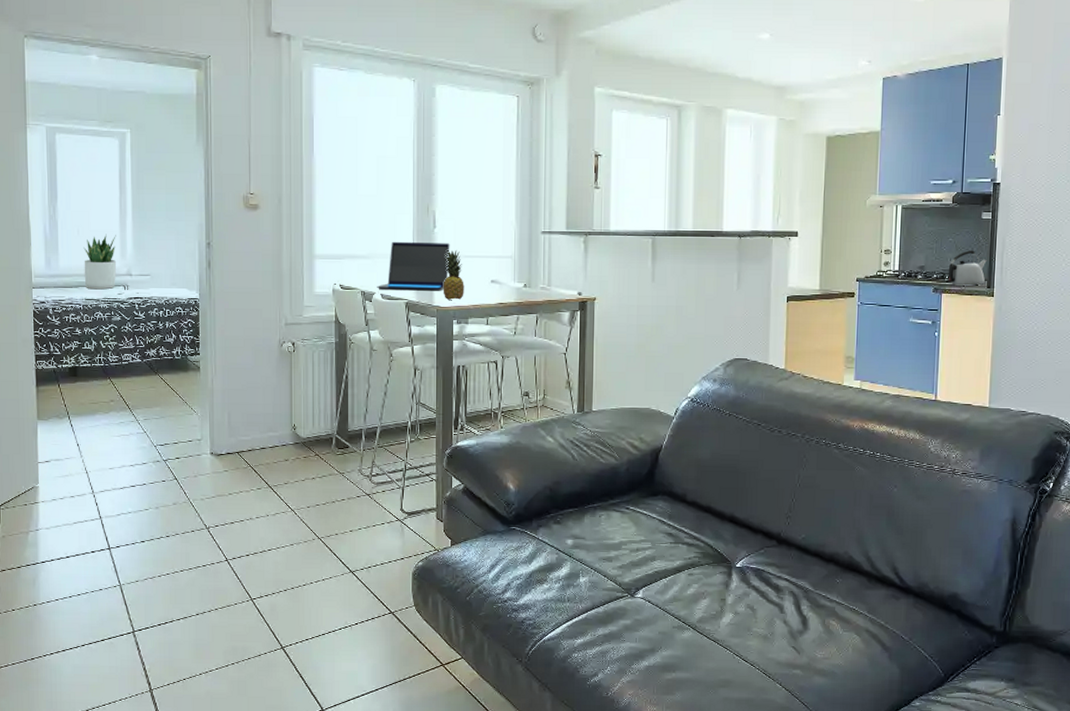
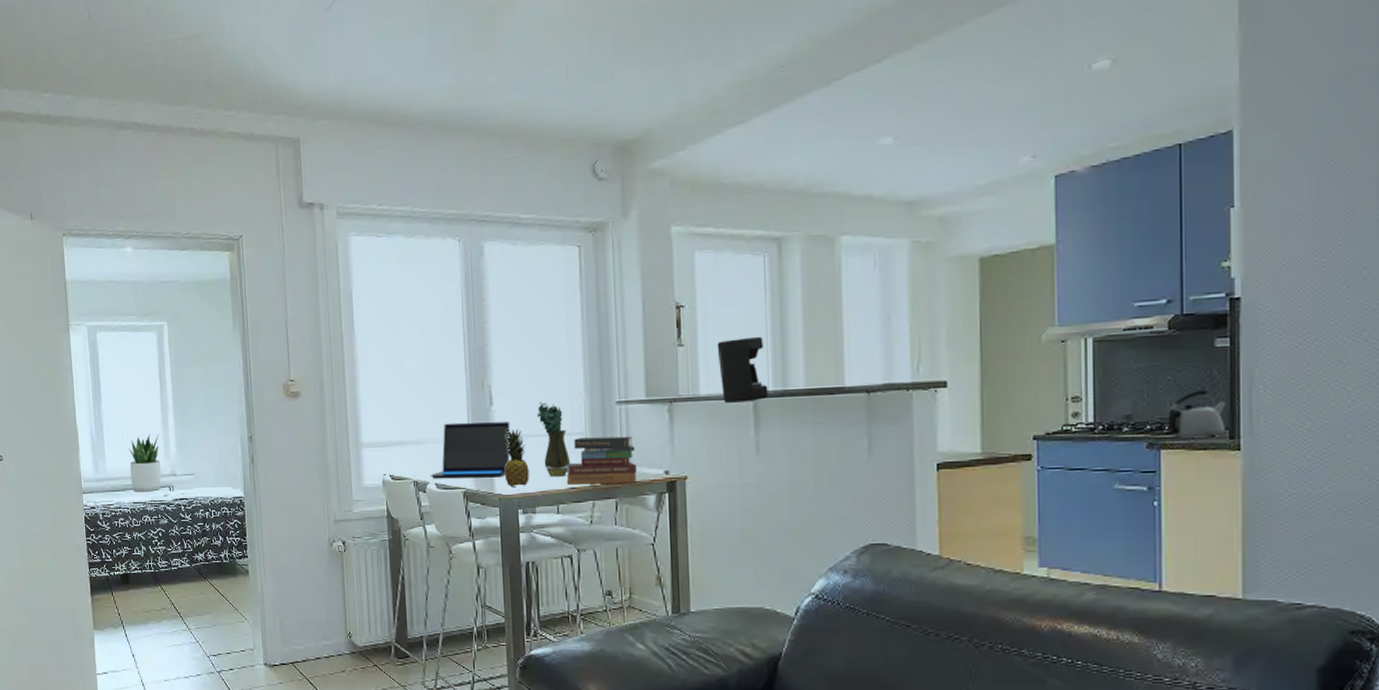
vase: none [473,228,501,293] -> present [536,402,571,477]
books: none [496,261,556,301] -> present [565,436,638,485]
coffee maker: none [626,185,664,238] -> present [717,336,768,403]

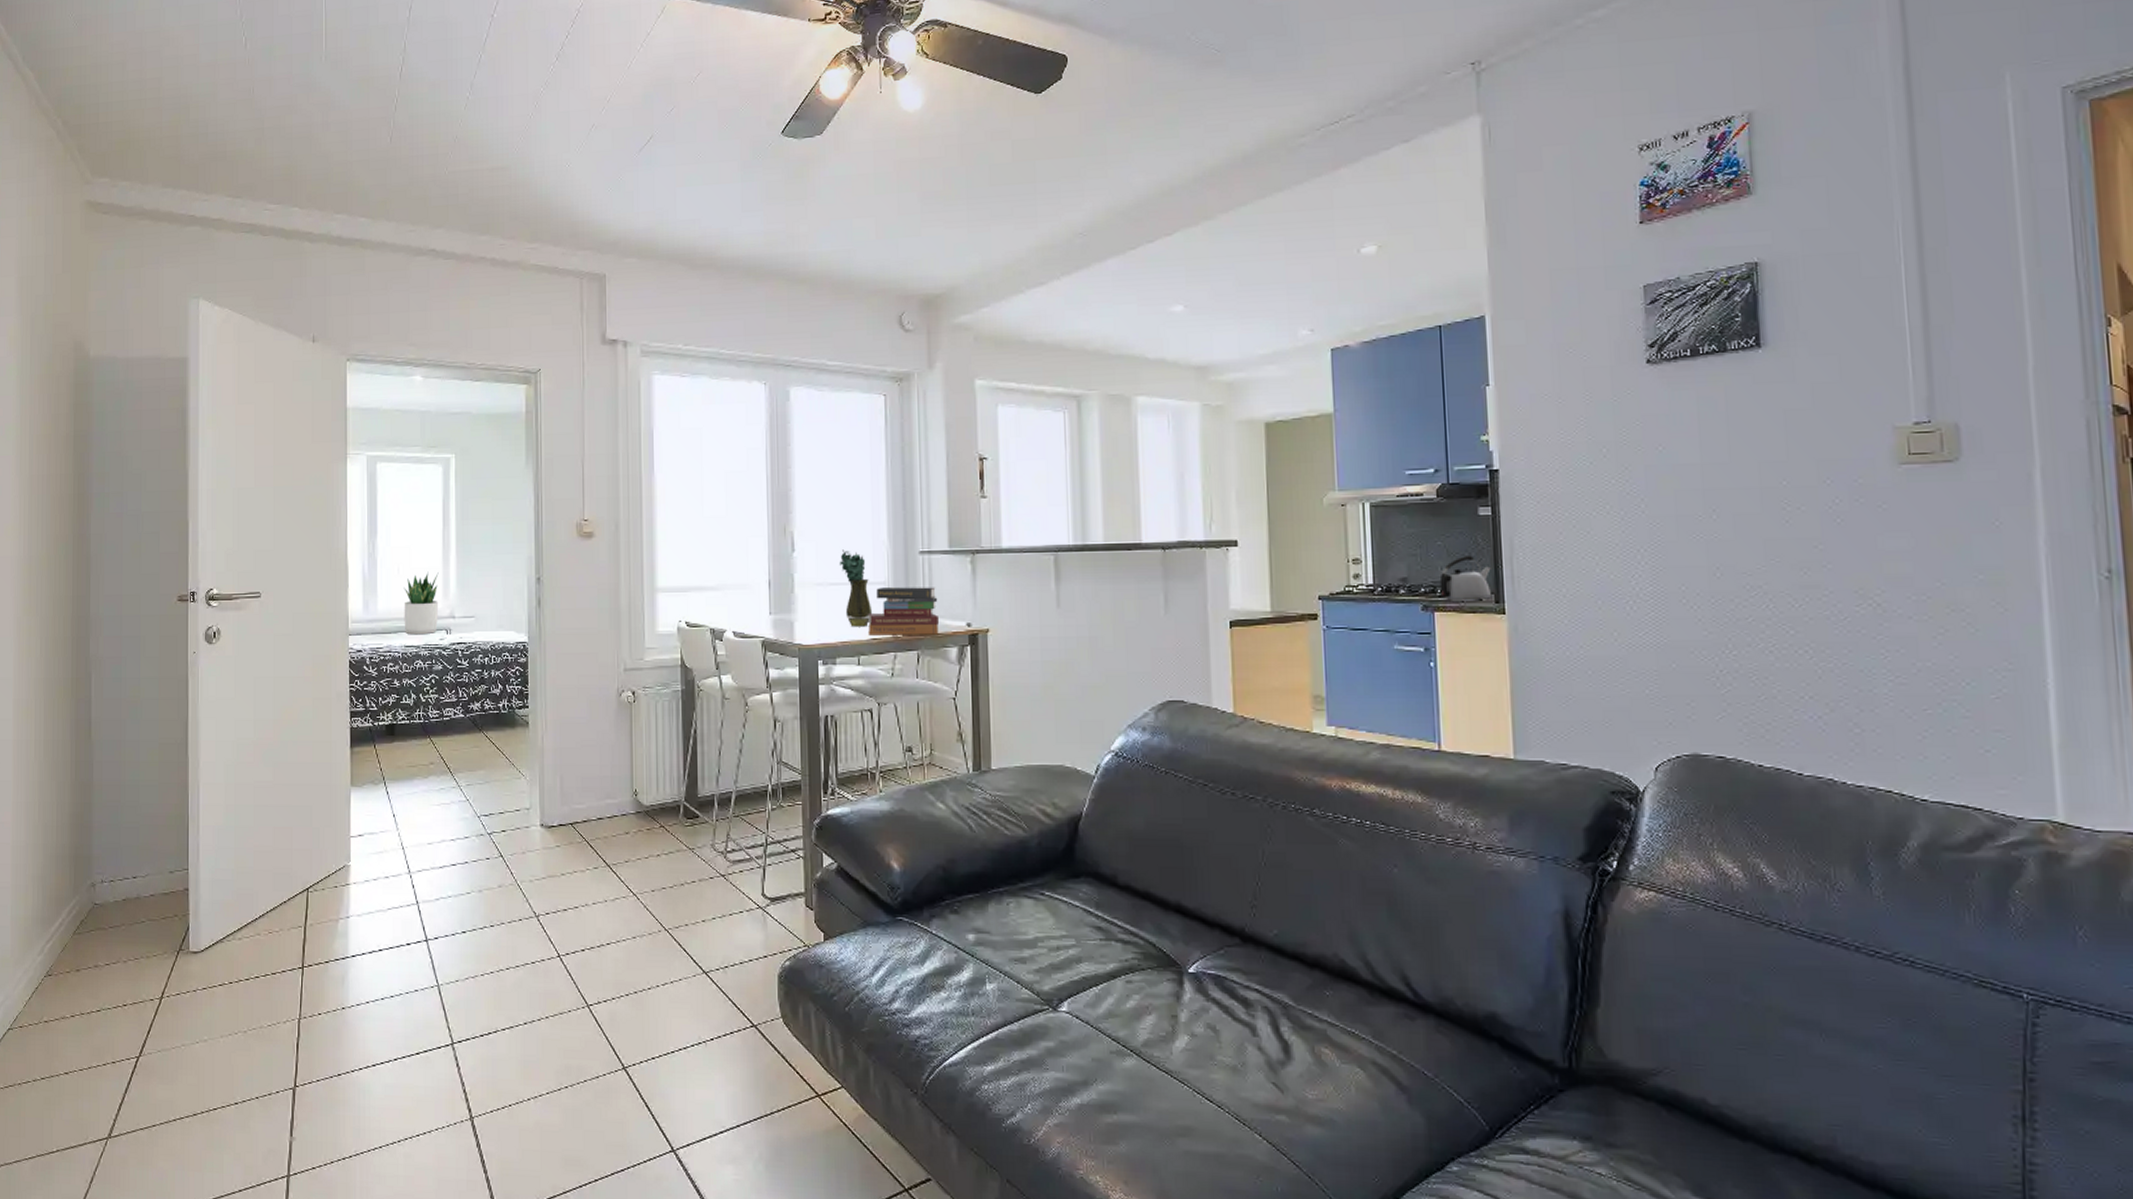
laptop: present [430,421,510,479] -> none [728,568,812,627]
fruit: present [504,429,529,487] -> none [805,577,830,636]
coffee maker: present [717,336,768,403] -> none [1019,490,1069,556]

